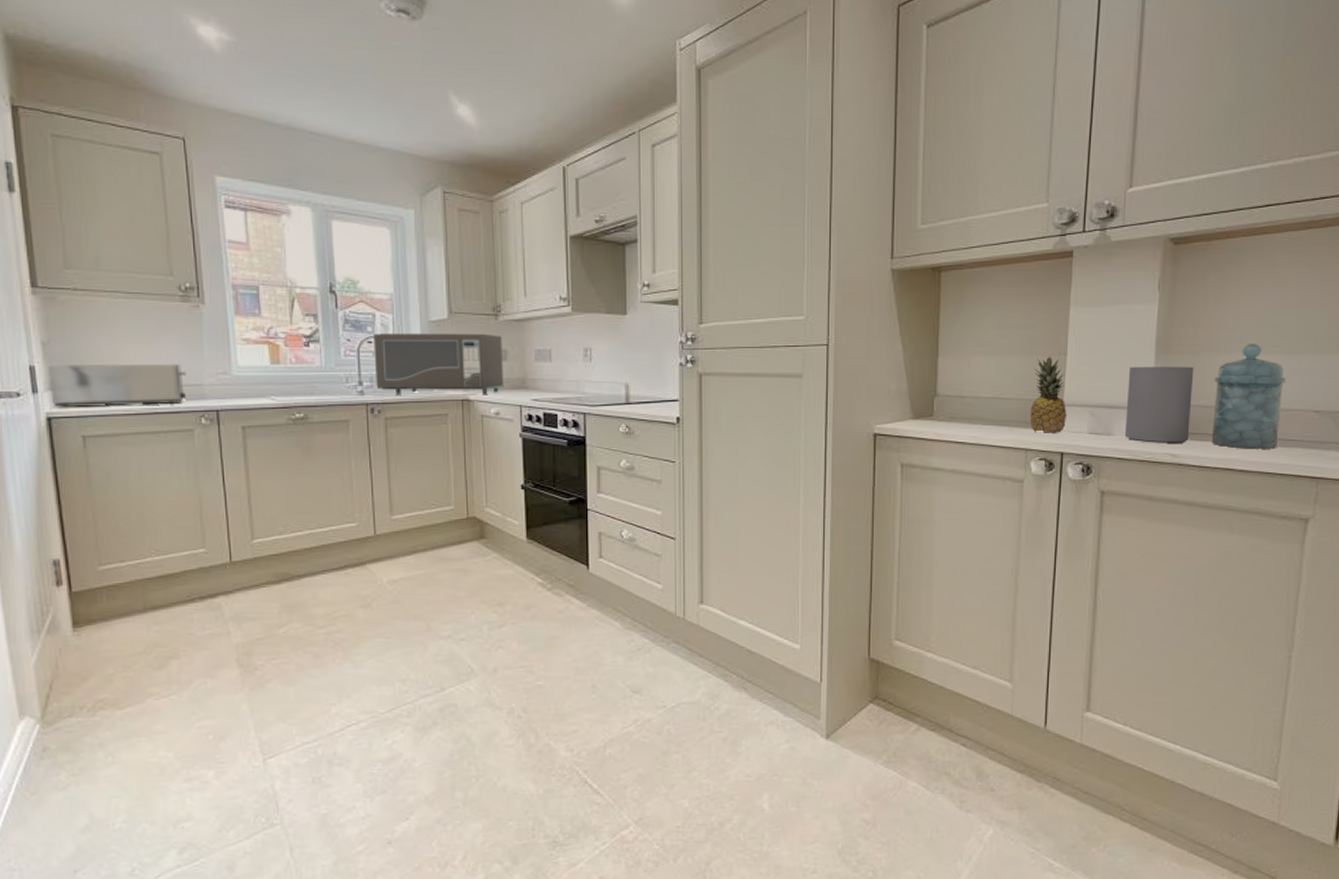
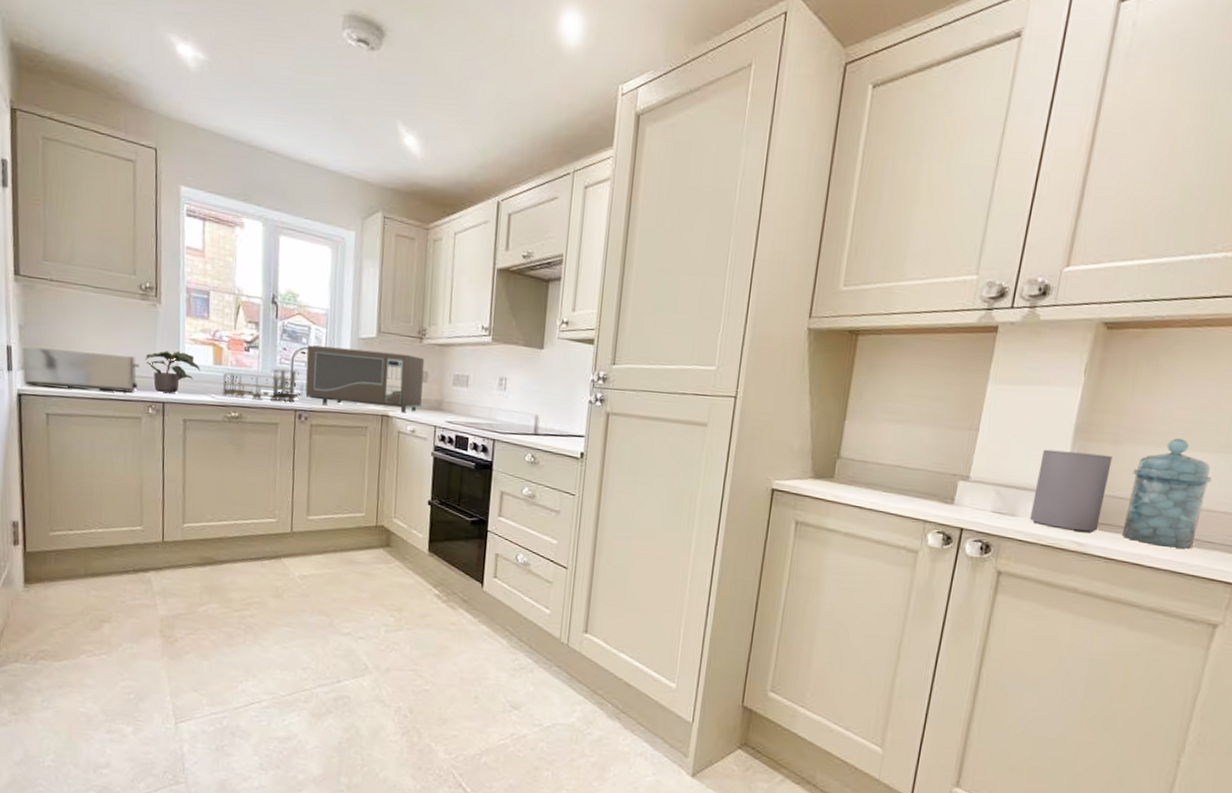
potted plant: none [192,353,256,401] -> present [145,351,201,394]
dish rack: none [282,361,369,396] -> present [222,368,299,401]
fruit: present [1030,356,1067,433] -> none [932,430,974,509]

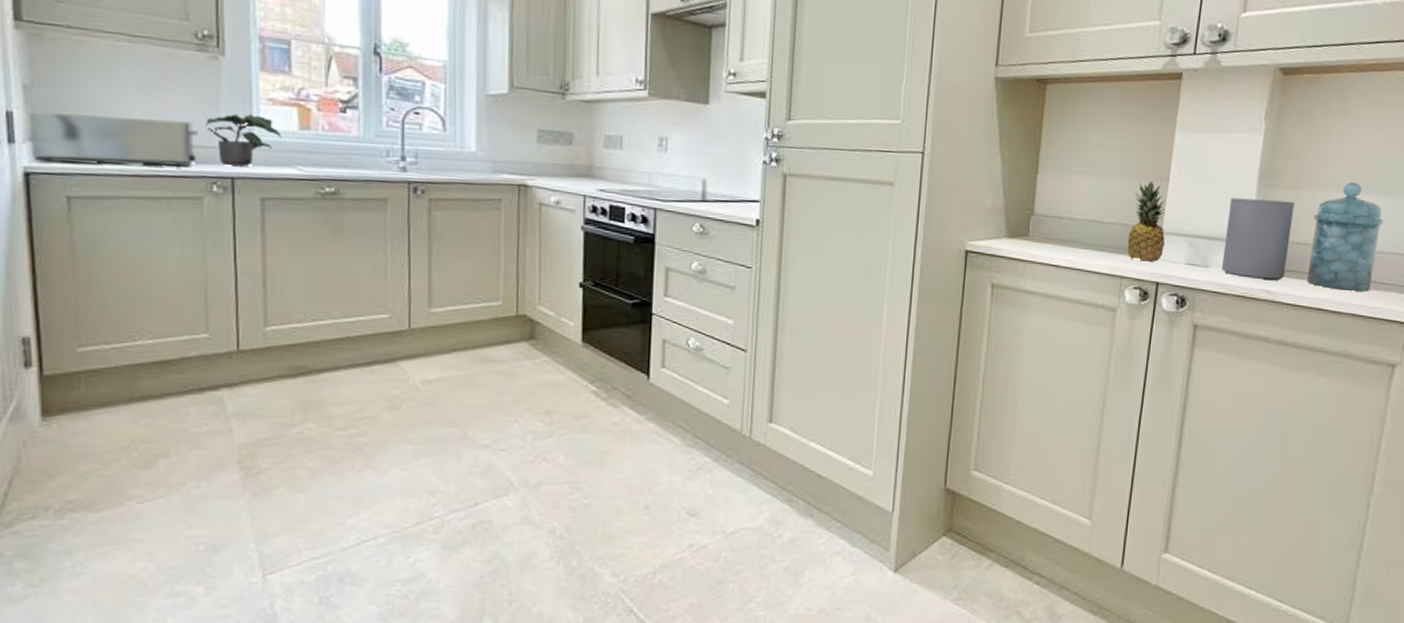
dish rack: present [222,368,299,401] -> none [311,132,413,171]
microwave: present [305,345,425,413] -> none [420,104,569,182]
fruit: none [932,430,974,509] -> present [1127,181,1166,262]

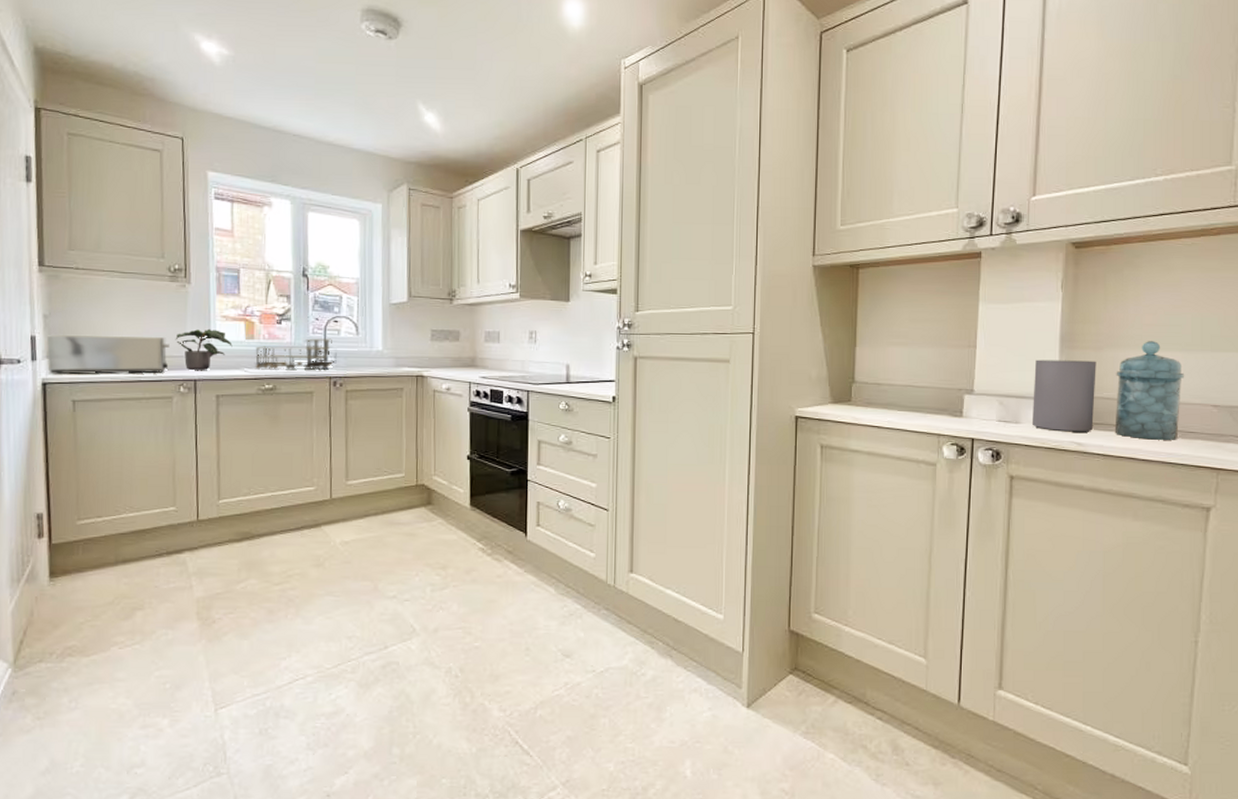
dish rack: none [311,132,413,171] -> present [255,338,333,370]
fruit: present [1127,181,1166,262] -> none [942,348,978,420]

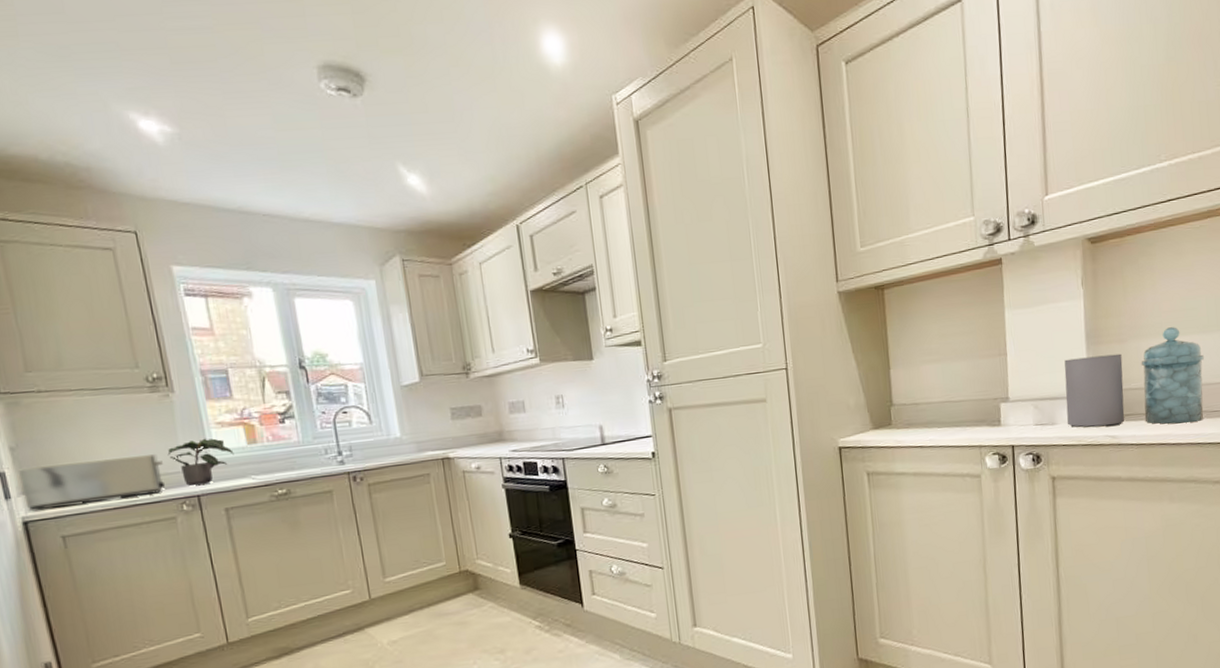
dish rack: present [255,338,333,370] -> none [260,431,349,474]

